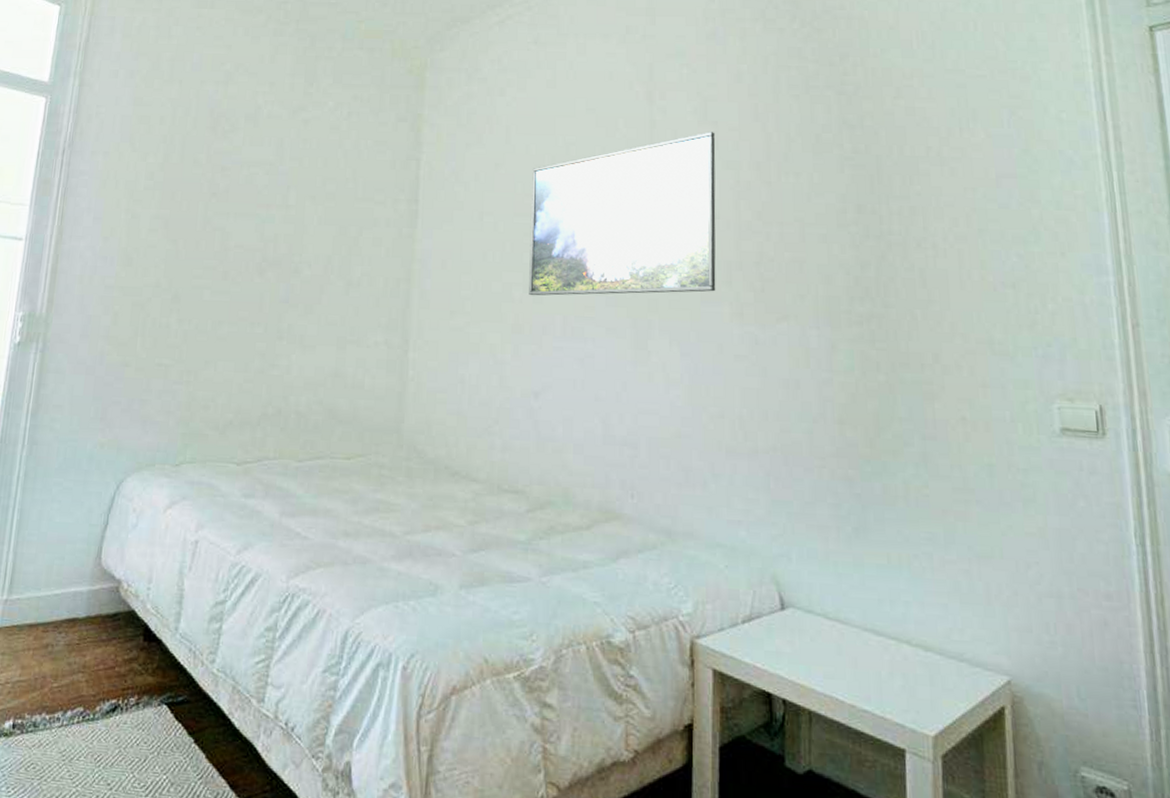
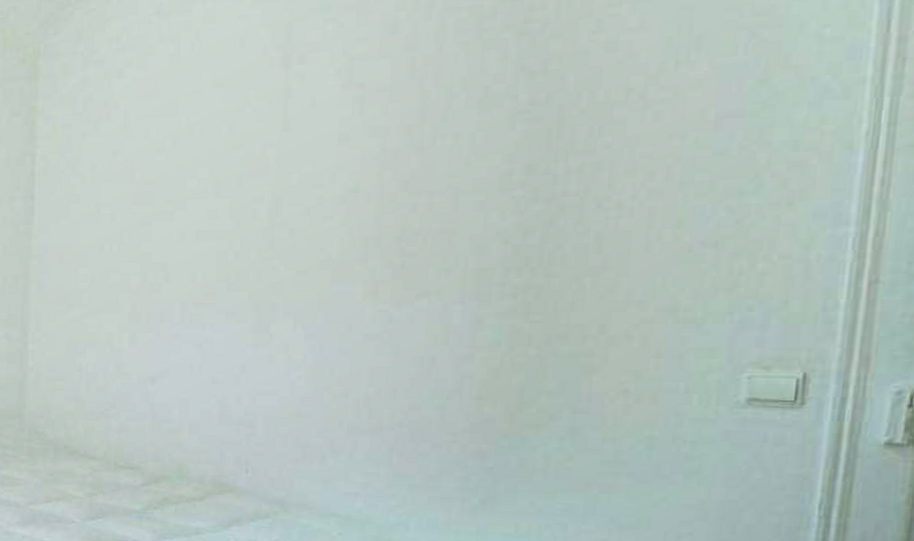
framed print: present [529,132,716,296] -> none [147,95,361,285]

